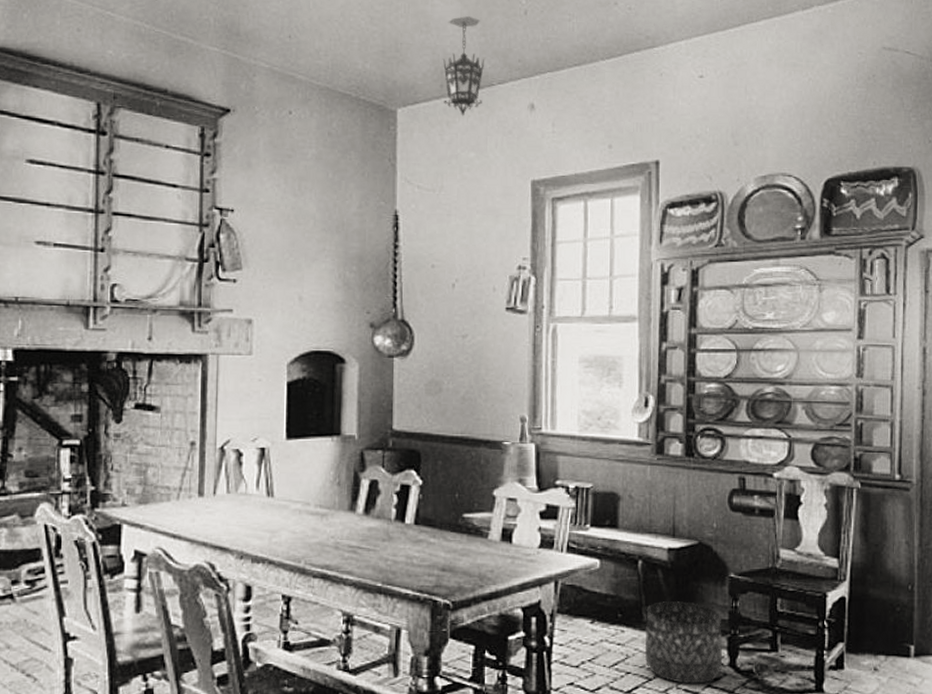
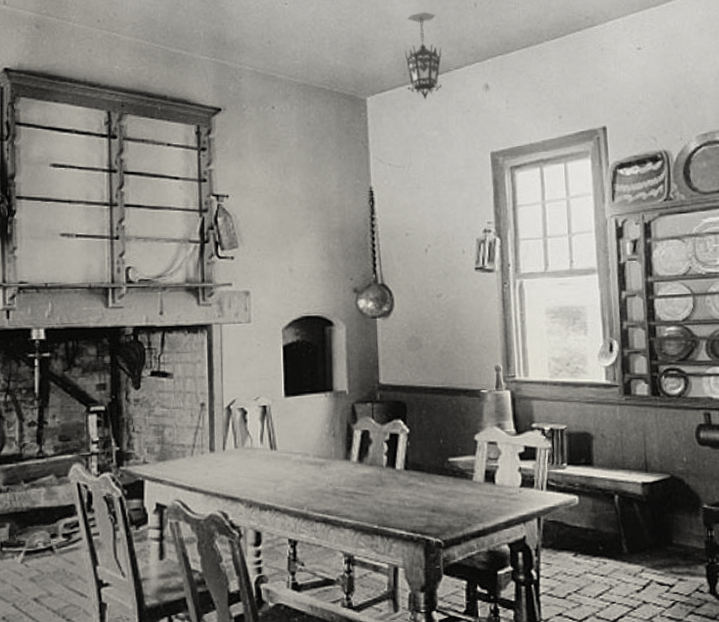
basket: present [644,601,722,684] -> none [626,532,703,612]

